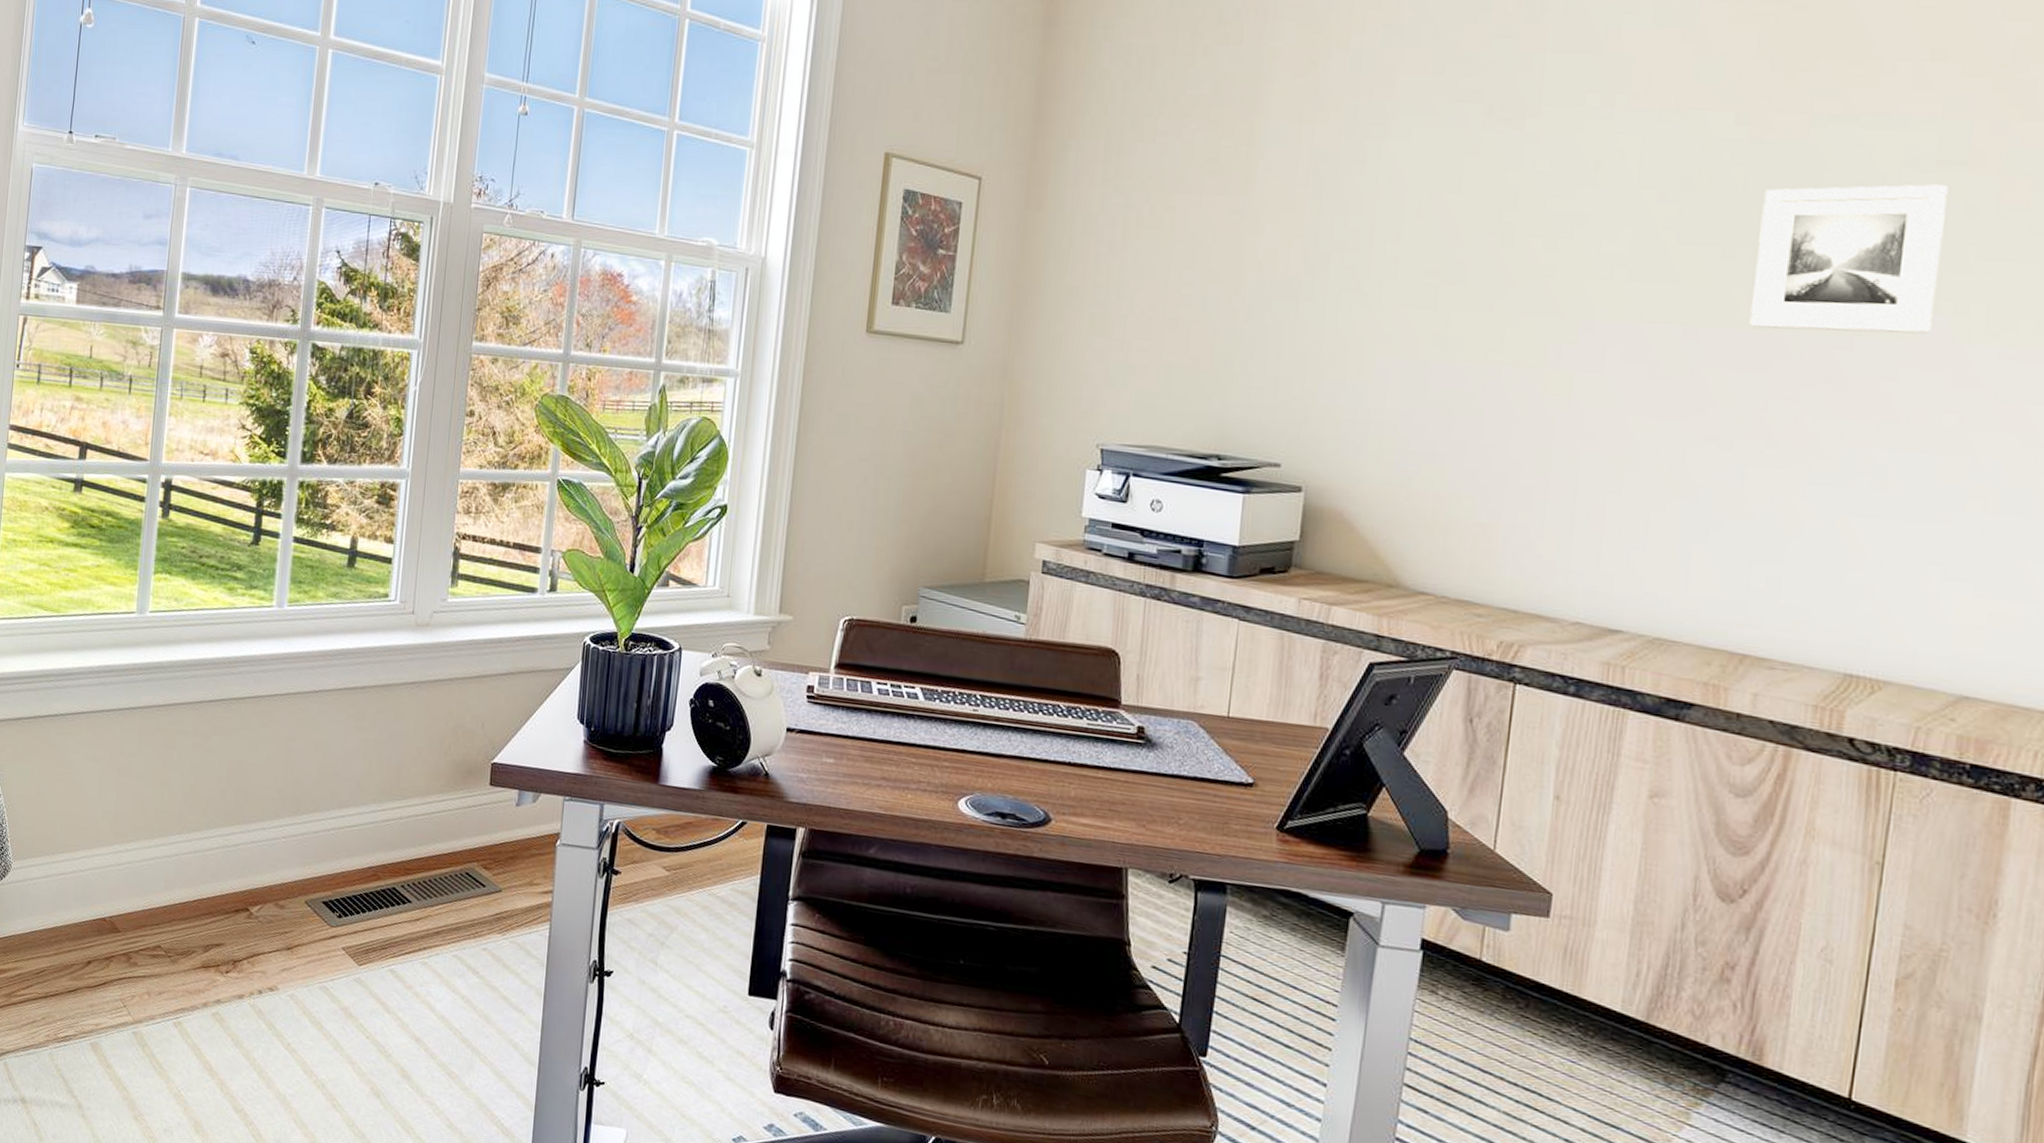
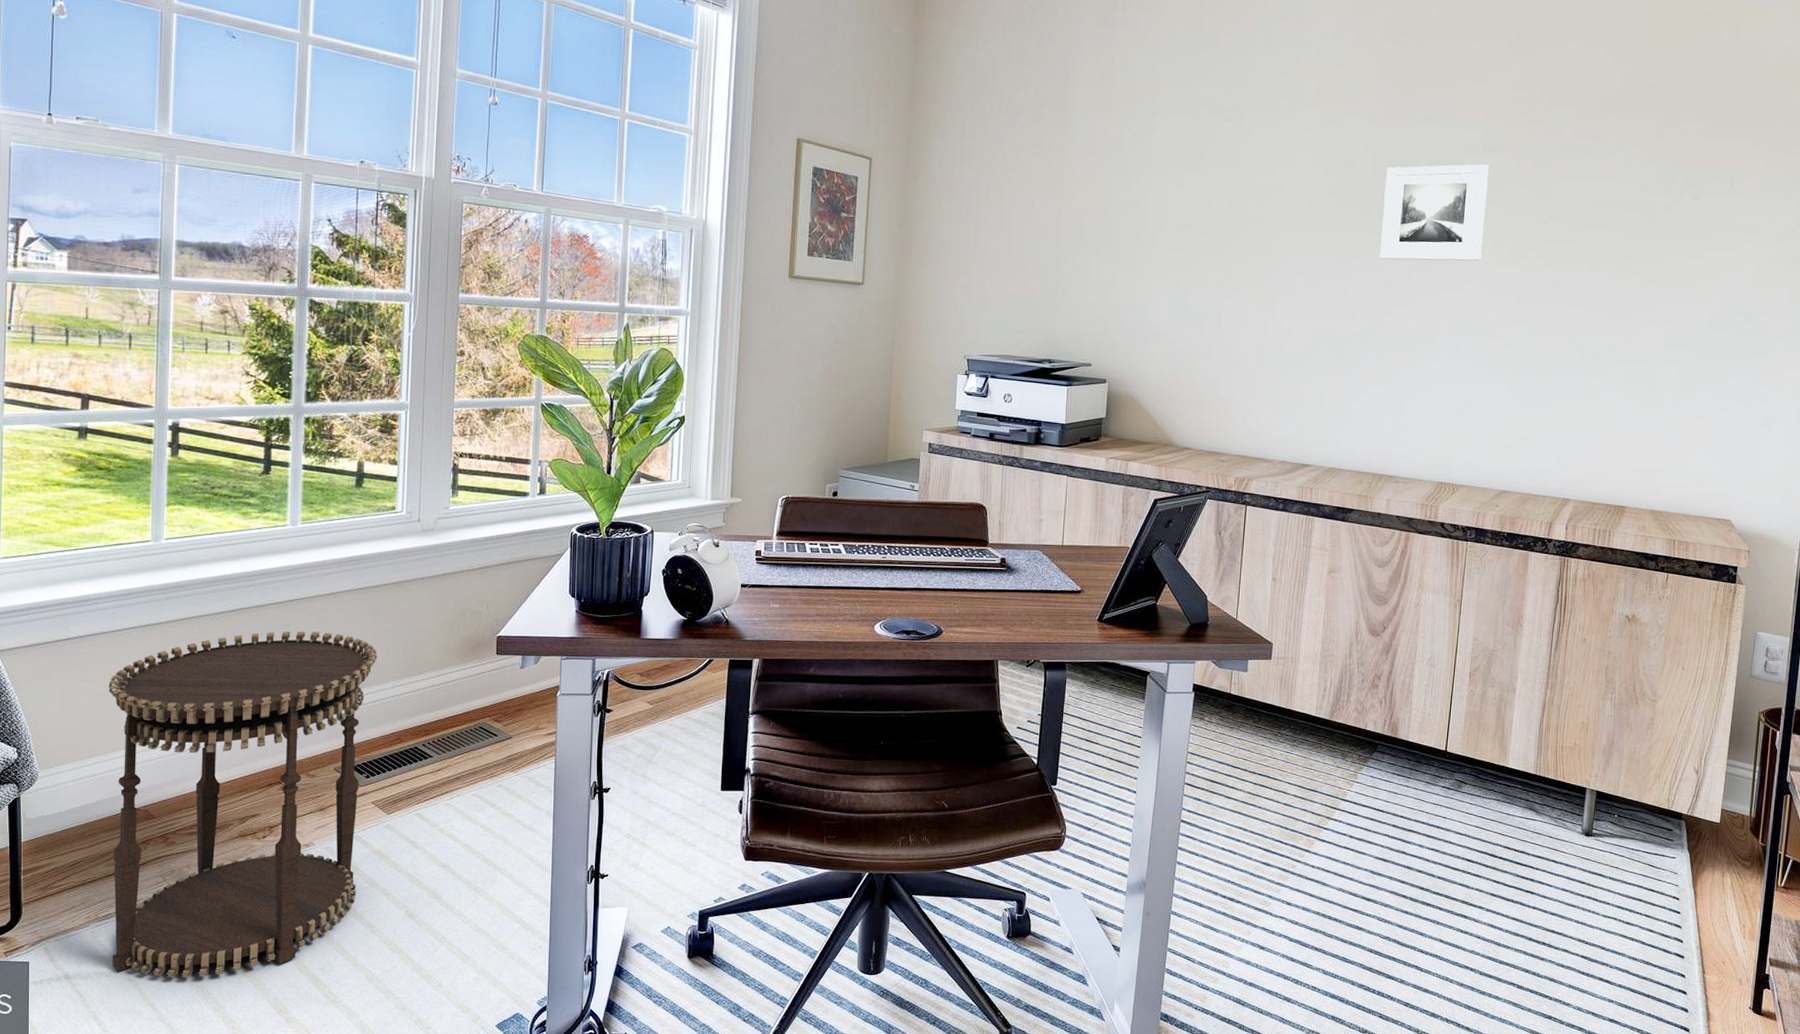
side table: none [67,729,359,1128] -> present [108,631,378,978]

